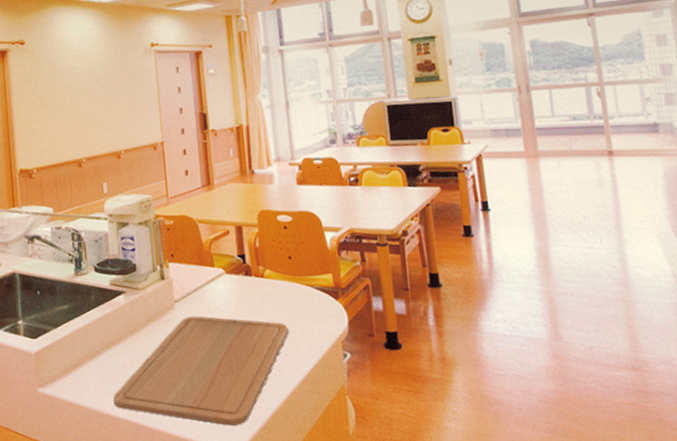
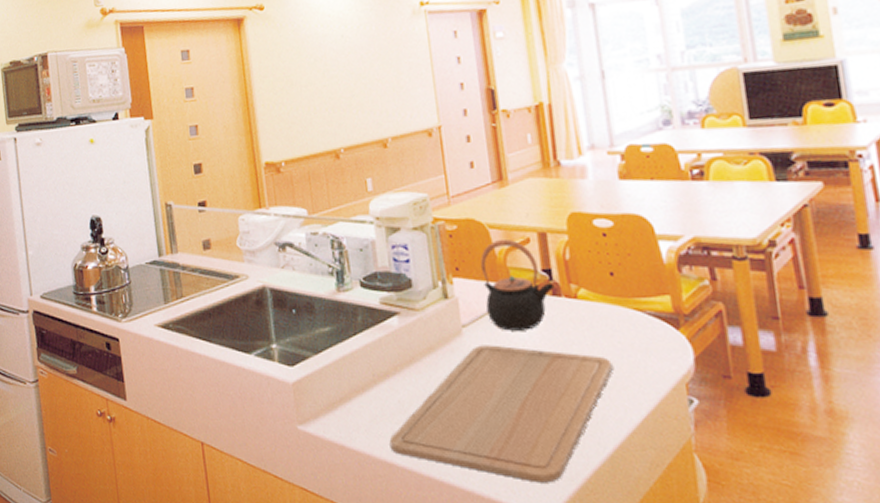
teapot: none [190,231,247,305] -> present [480,238,555,331]

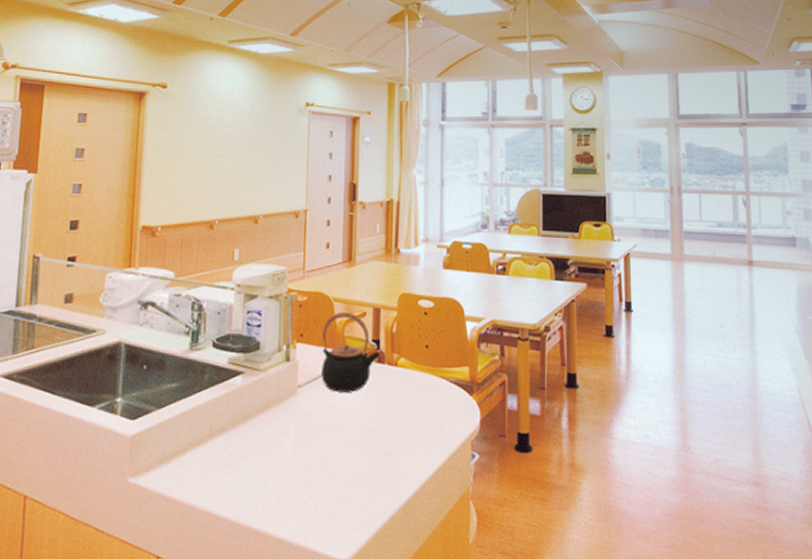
chopping board: present [389,345,613,483] -> none [215,404,417,529]

